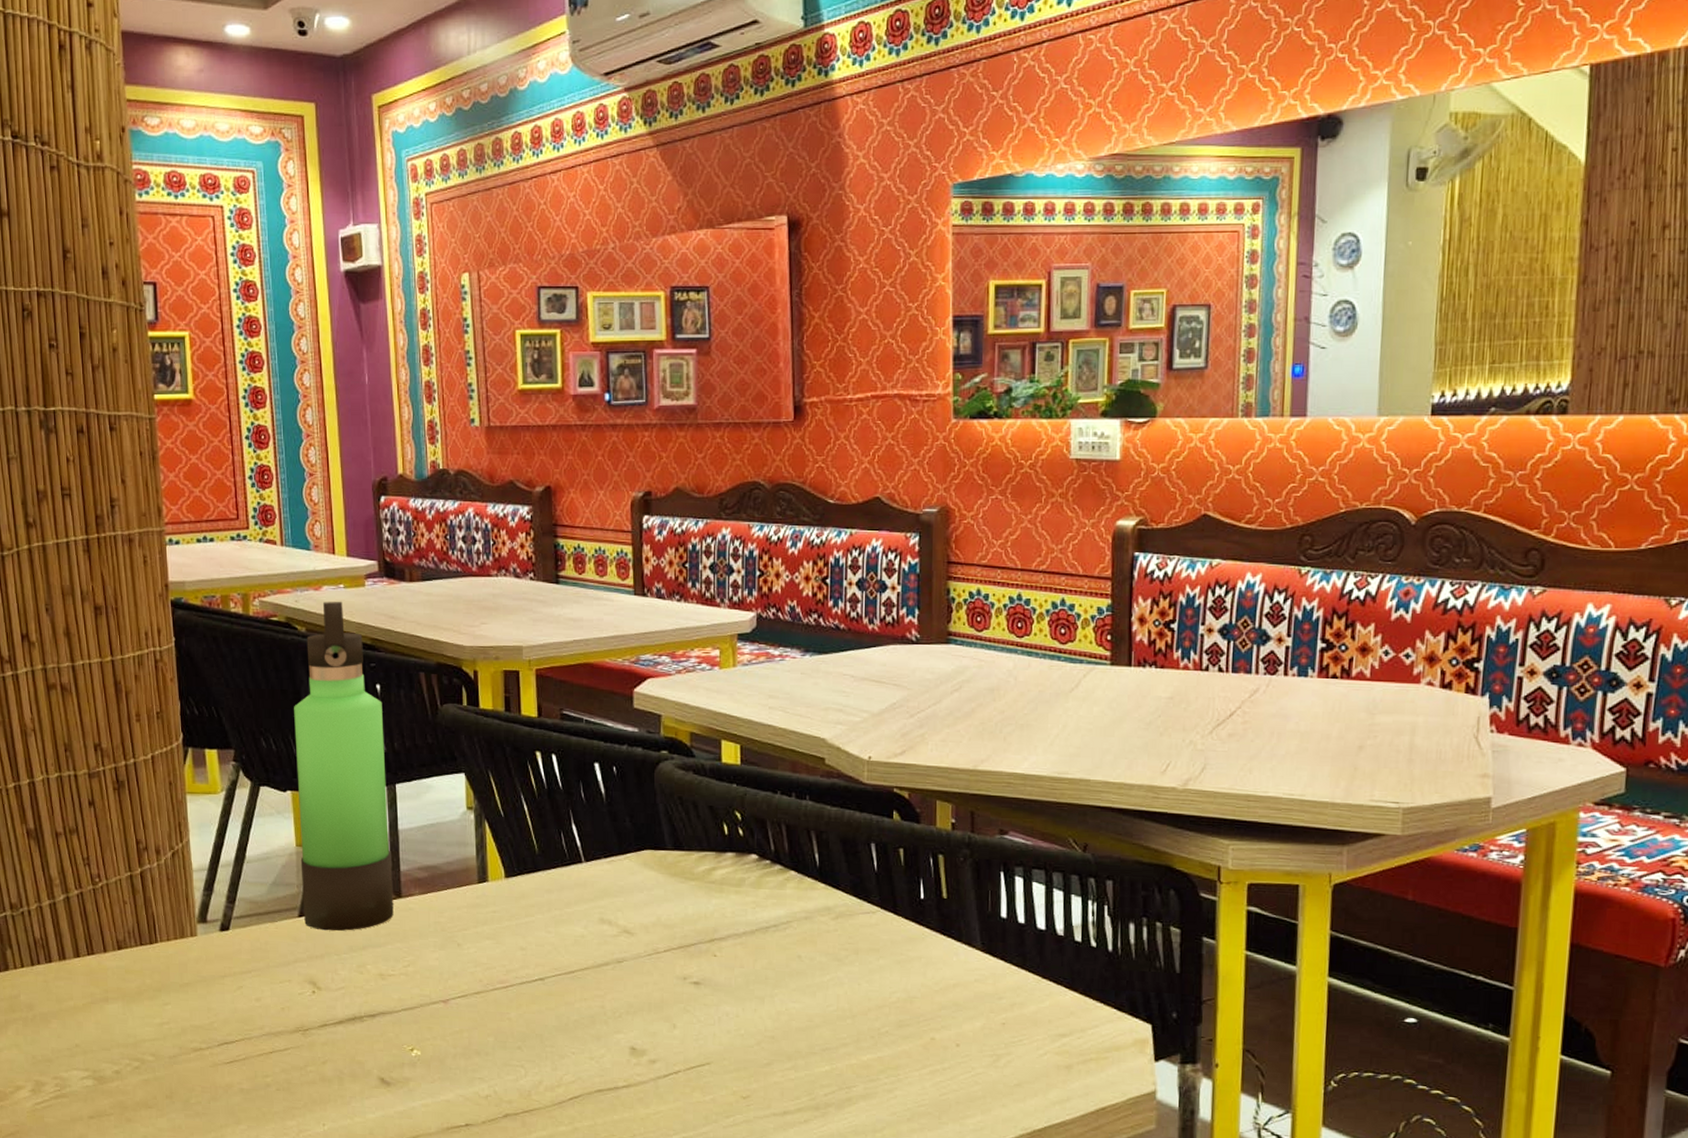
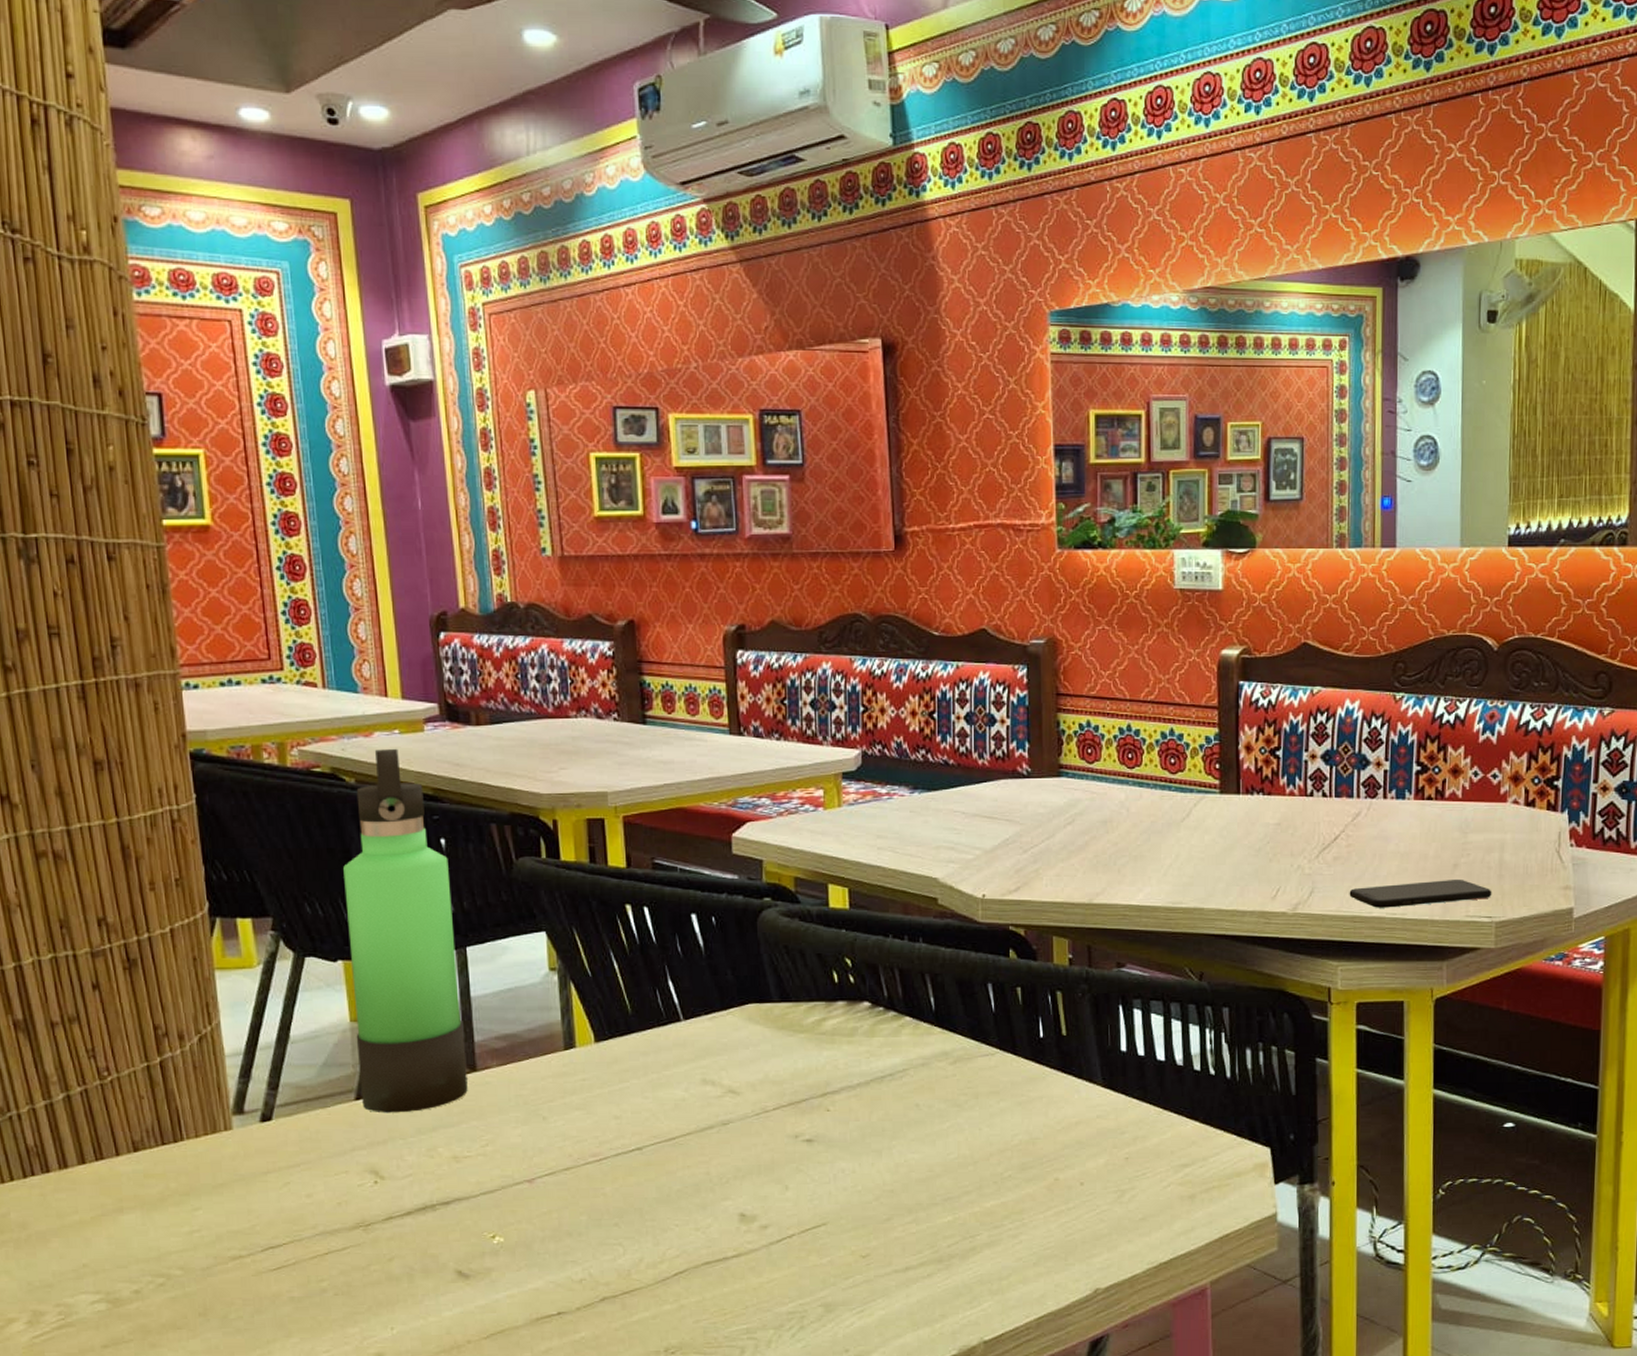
smartphone: none [1243,761,1401,788] -> present [1349,878,1492,908]

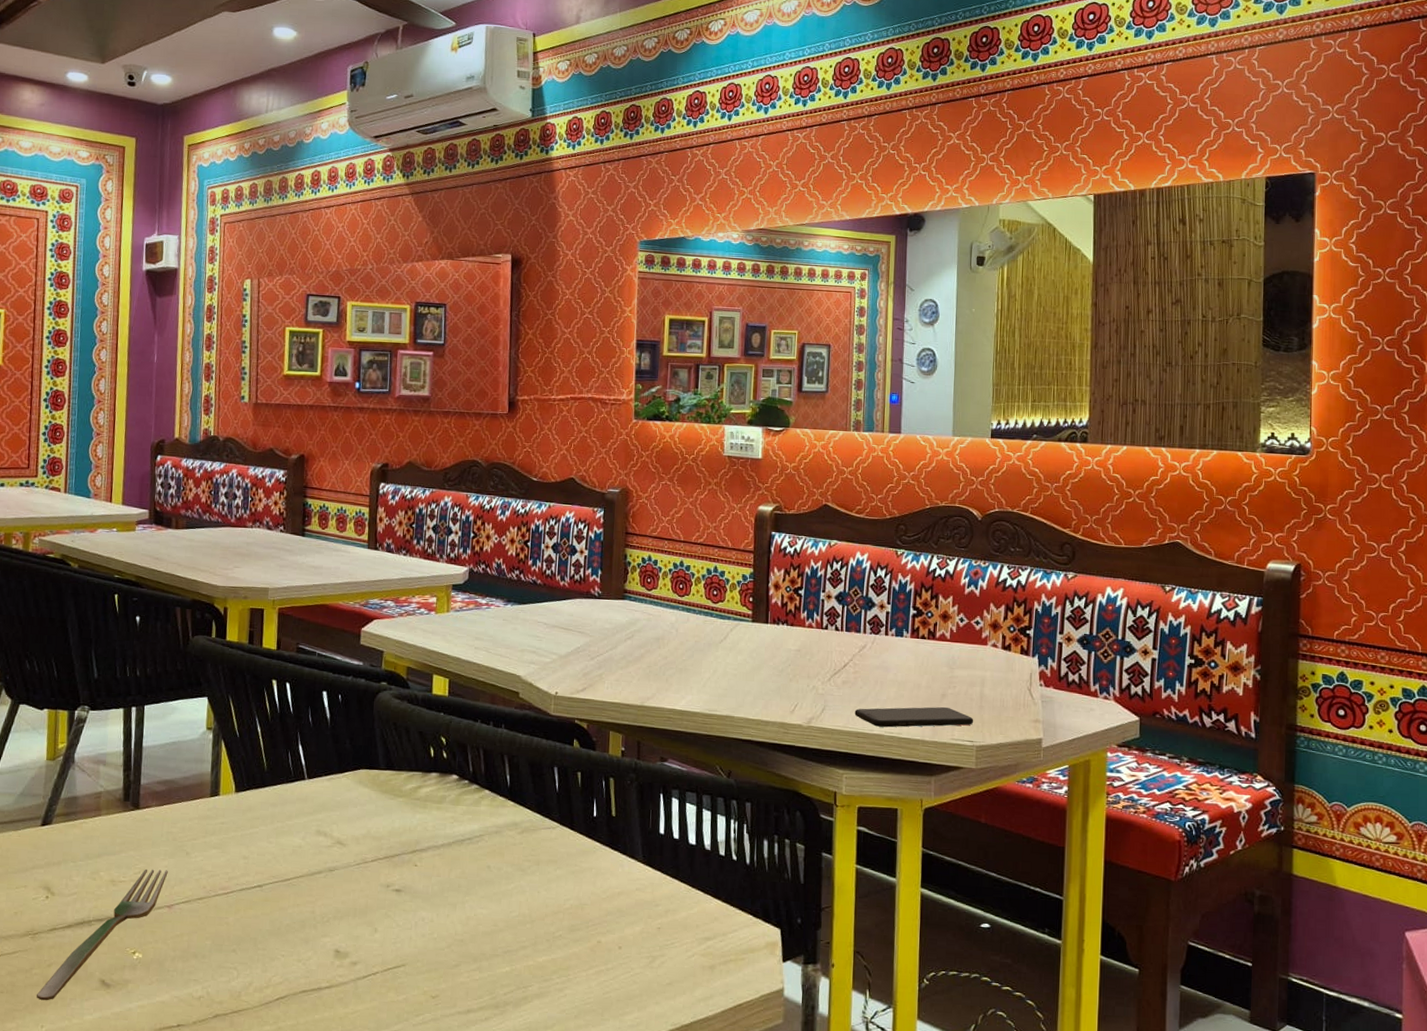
thermos bottle: present [343,748,468,1113] -> none [46,542,140,840]
fork: none [379,1139,523,1300] -> present [36,869,168,1001]

